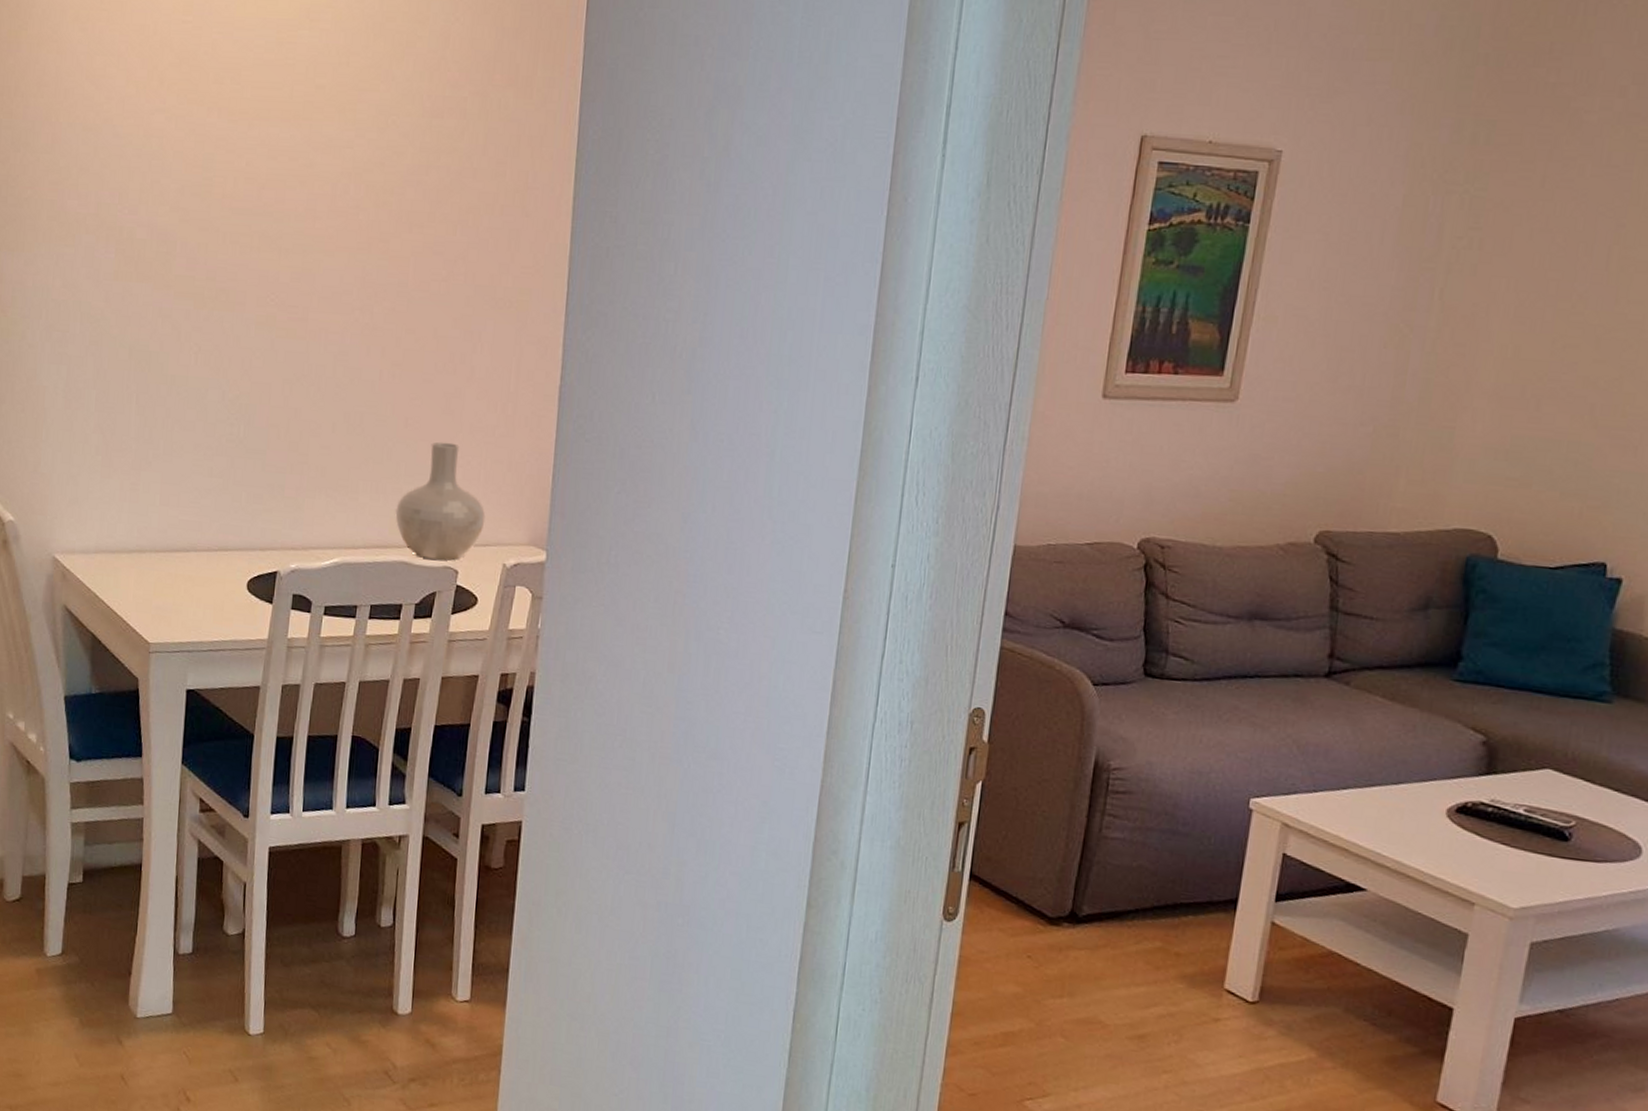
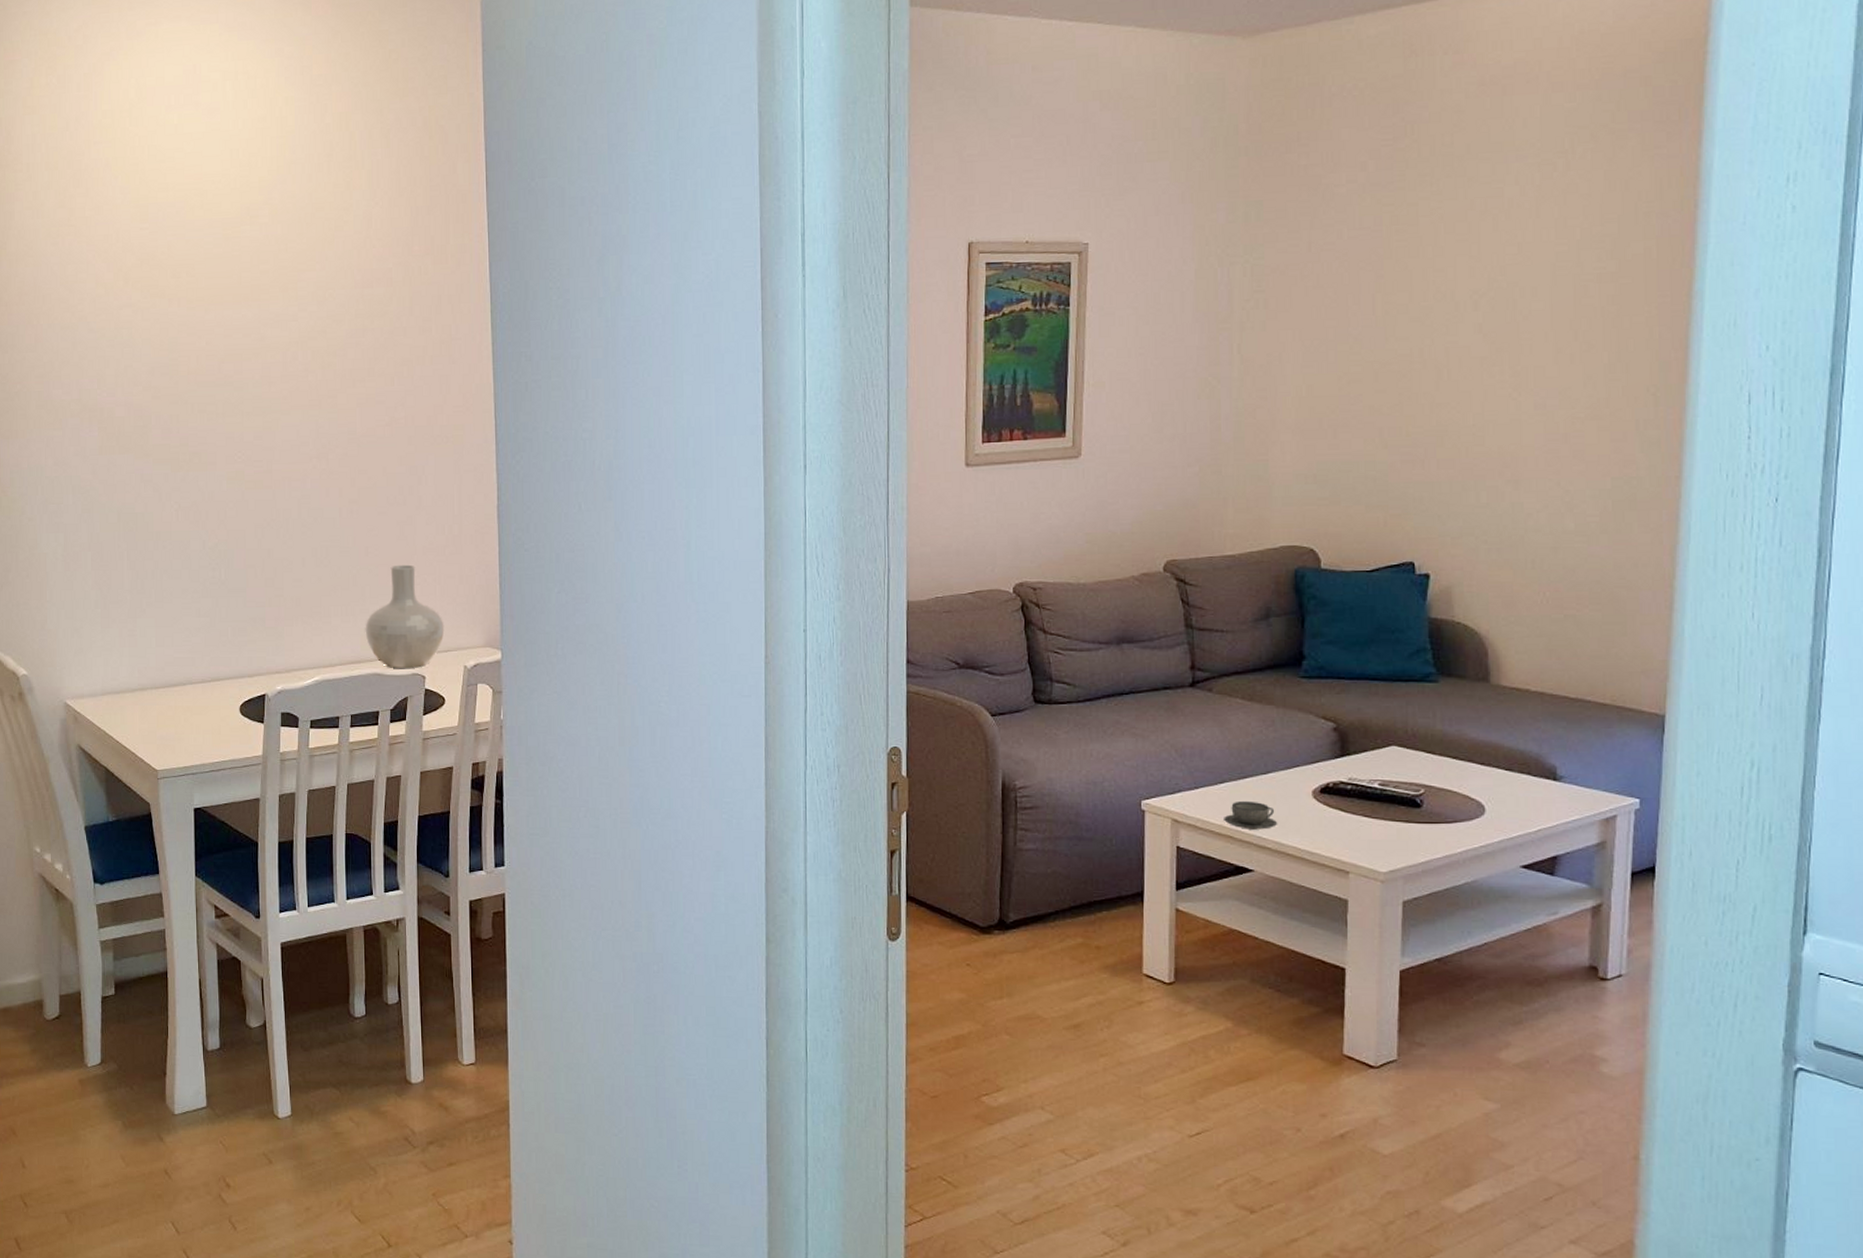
teacup: none [1341,811,1403,846] -> present [1224,800,1278,830]

